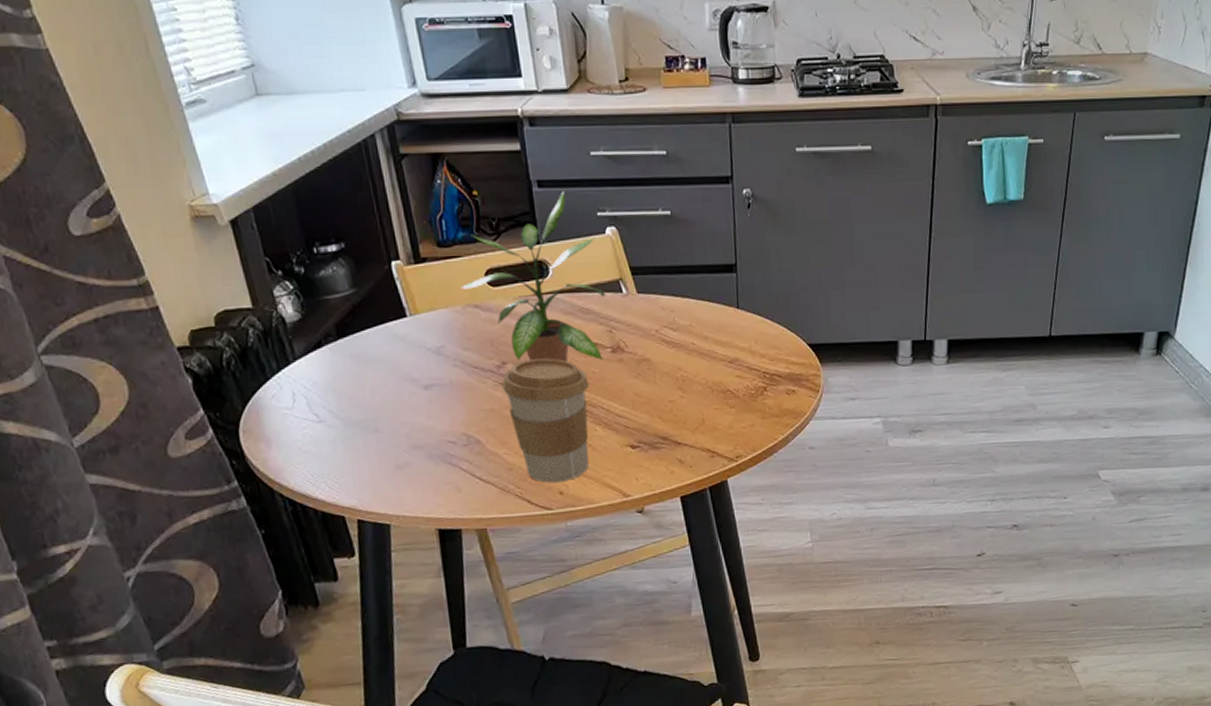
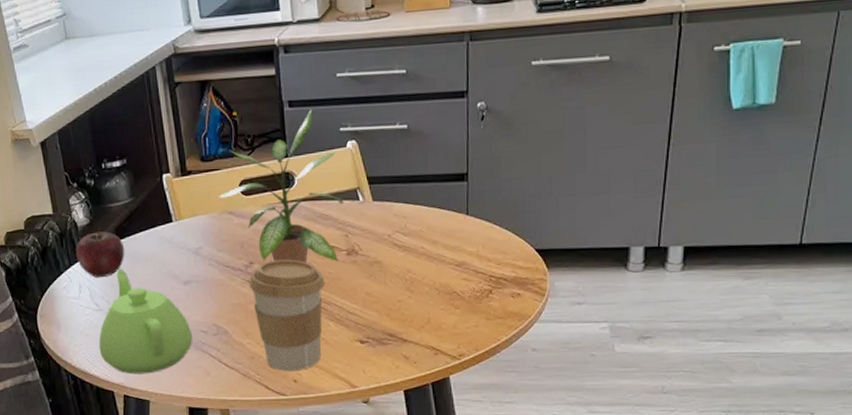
apple: none [285,324,350,384] -> present [76,228,125,278]
teapot: none [321,373,439,496] -> present [98,269,193,375]

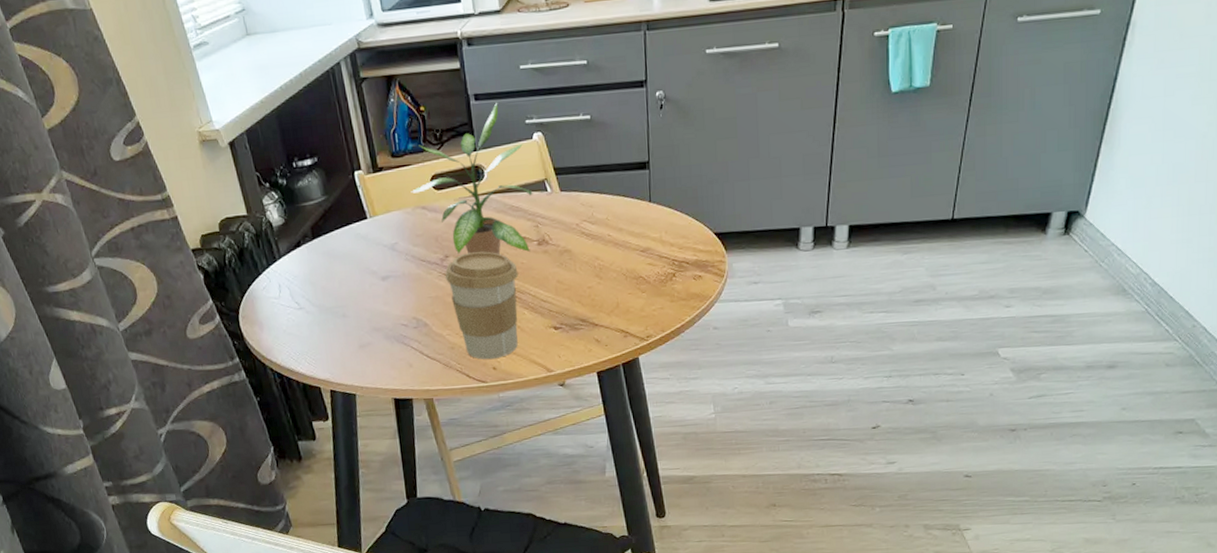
apple: present [76,228,125,278] -> none [273,227,322,277]
teapot: present [98,269,193,375] -> none [302,267,394,370]

